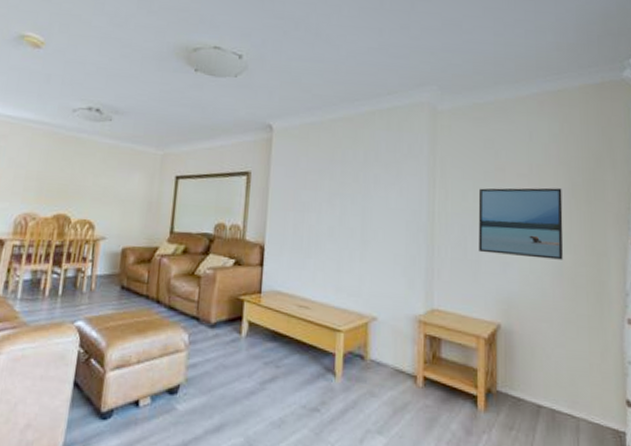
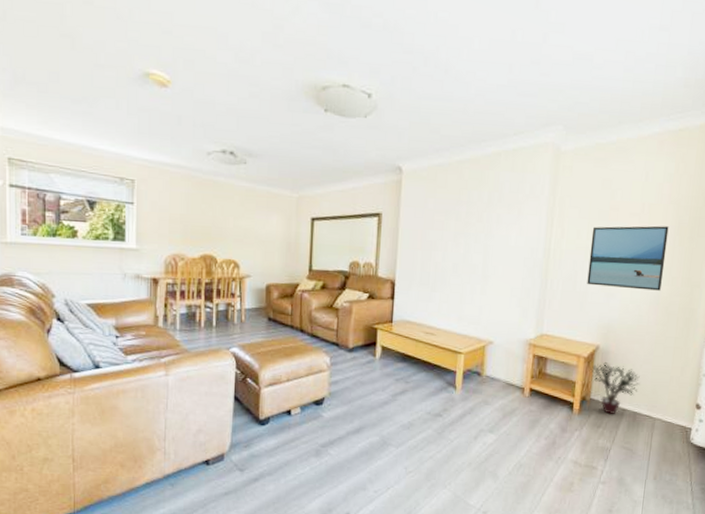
potted plant: none [493,345,553,413] -> present [590,362,640,415]

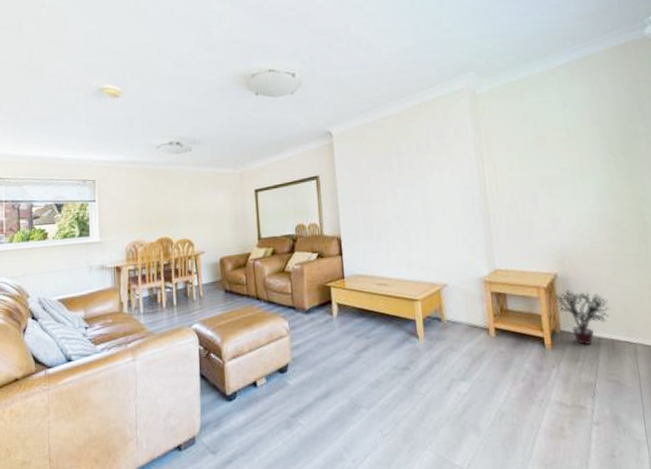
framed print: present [587,225,669,291] -> none [523,146,607,215]

